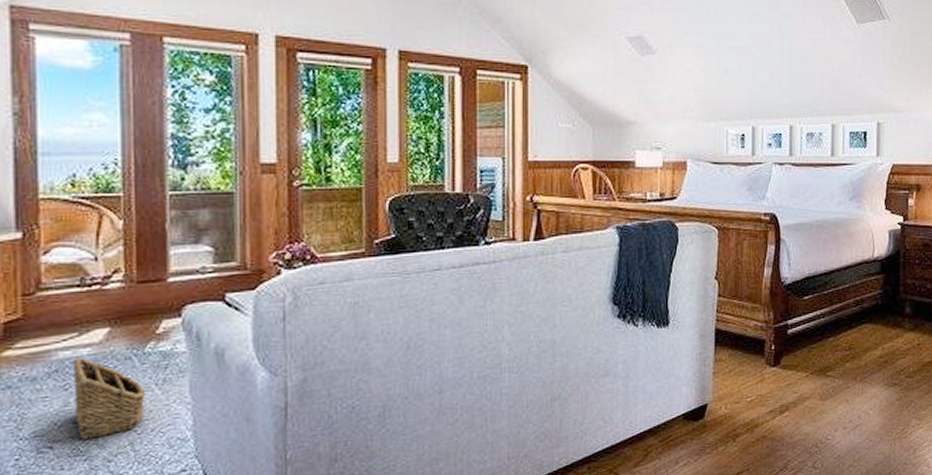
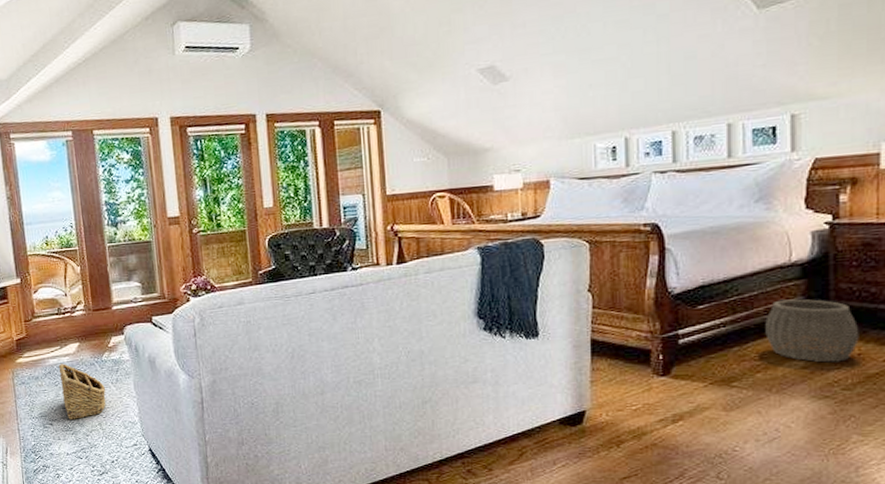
woven basket: none [854,292,919,352] -> present [765,298,859,363]

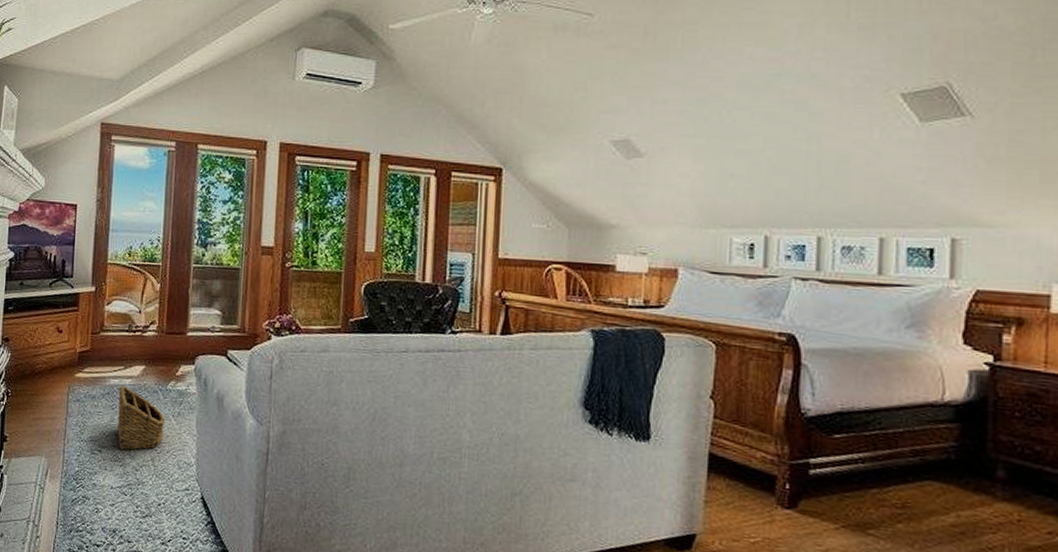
woven basket: present [765,298,859,363] -> none [910,442,1020,526]

